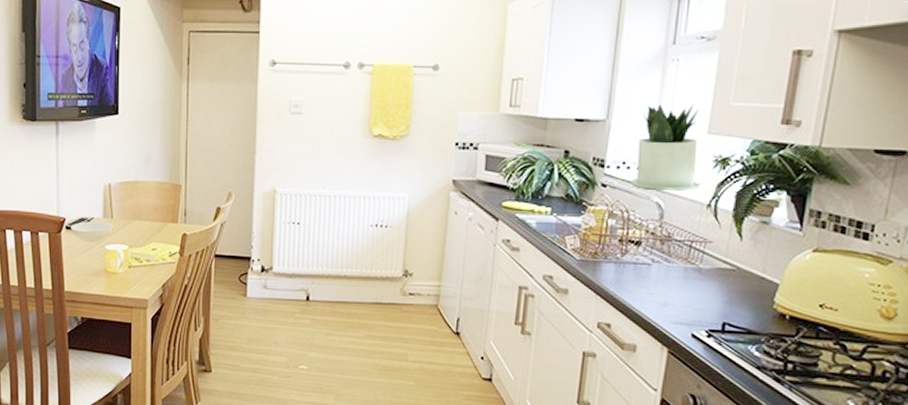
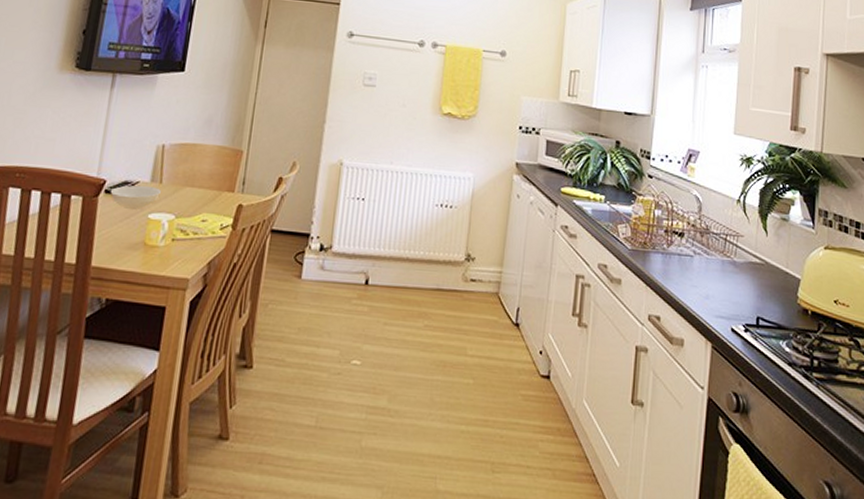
planter: present [630,103,702,192] -> none [672,105,731,187]

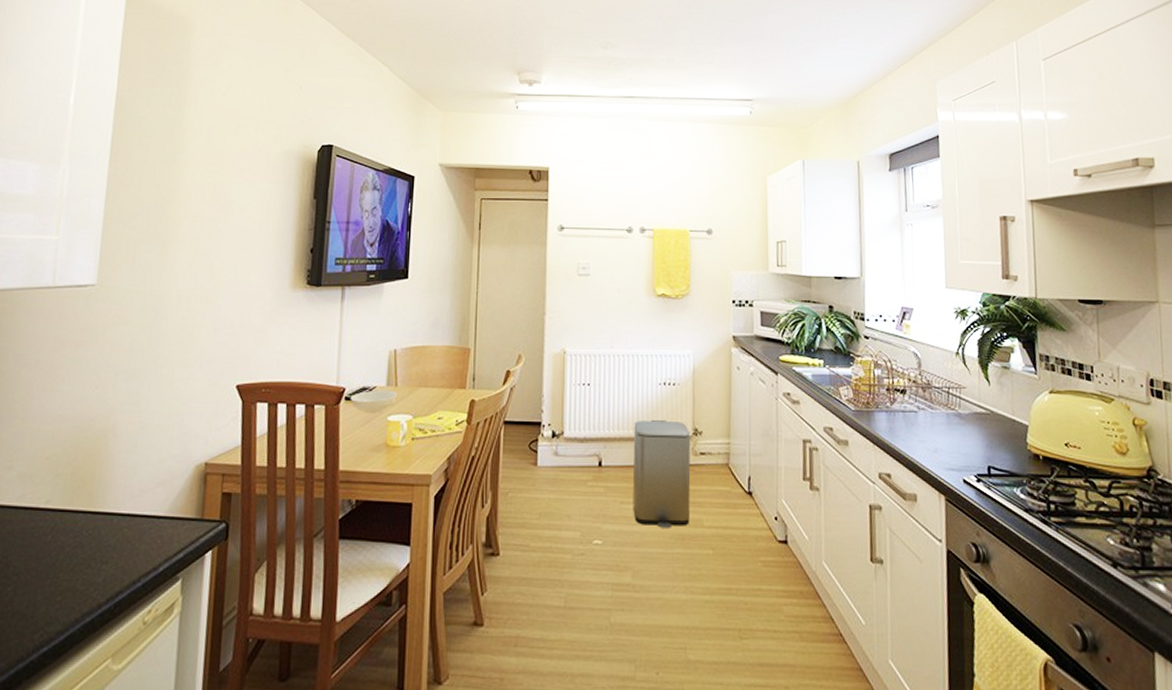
pedal bin: none [396,241,463,354] -> present [632,420,691,528]

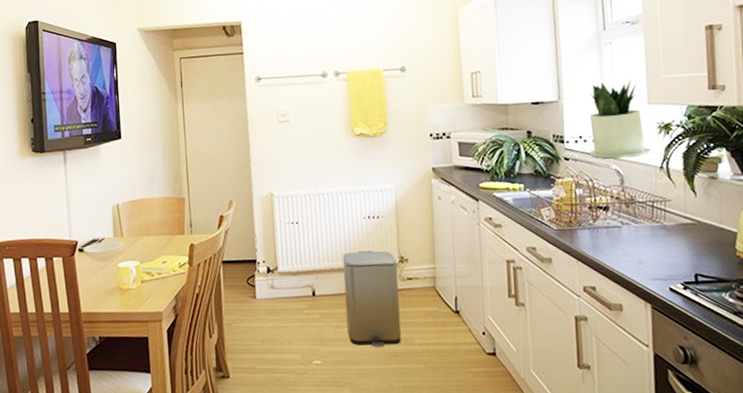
planter: none [888,262,948,342] -> present [589,79,651,159]

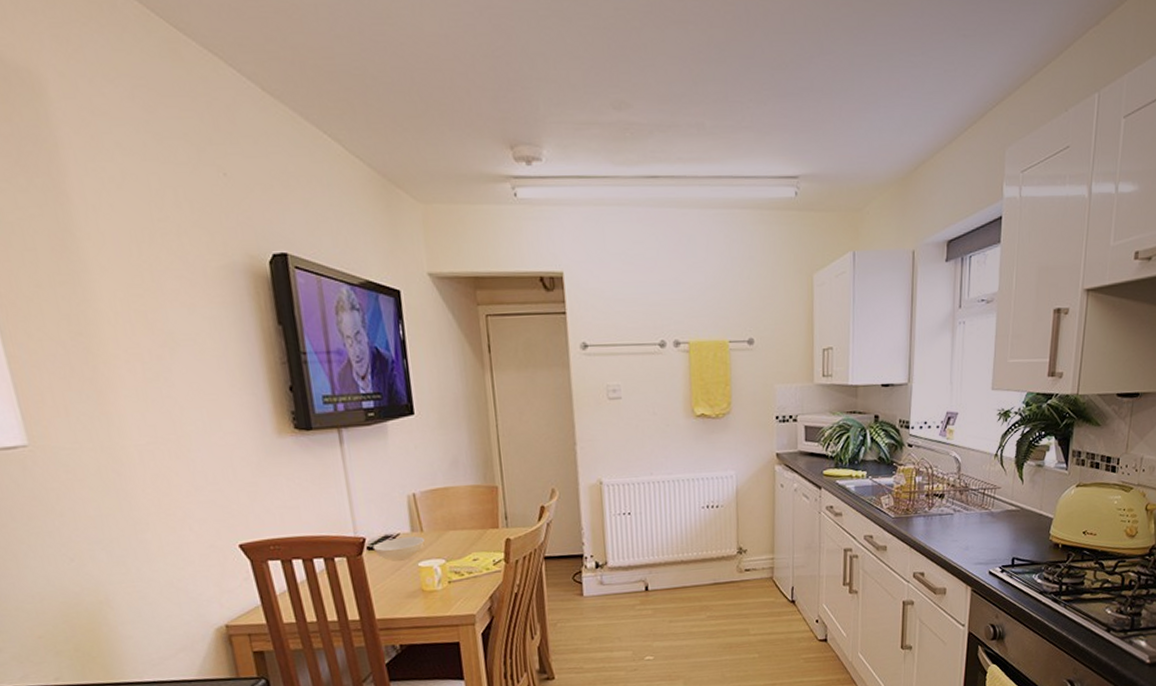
pedal bin: present [342,251,402,347] -> none [678,542,737,640]
planter: present [589,79,651,159] -> none [931,362,989,446]

